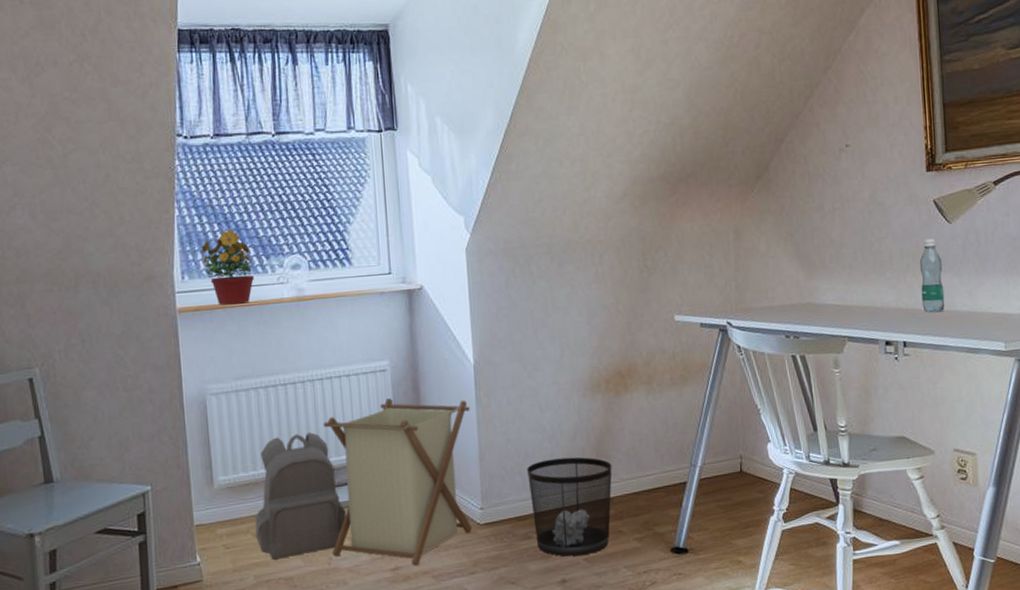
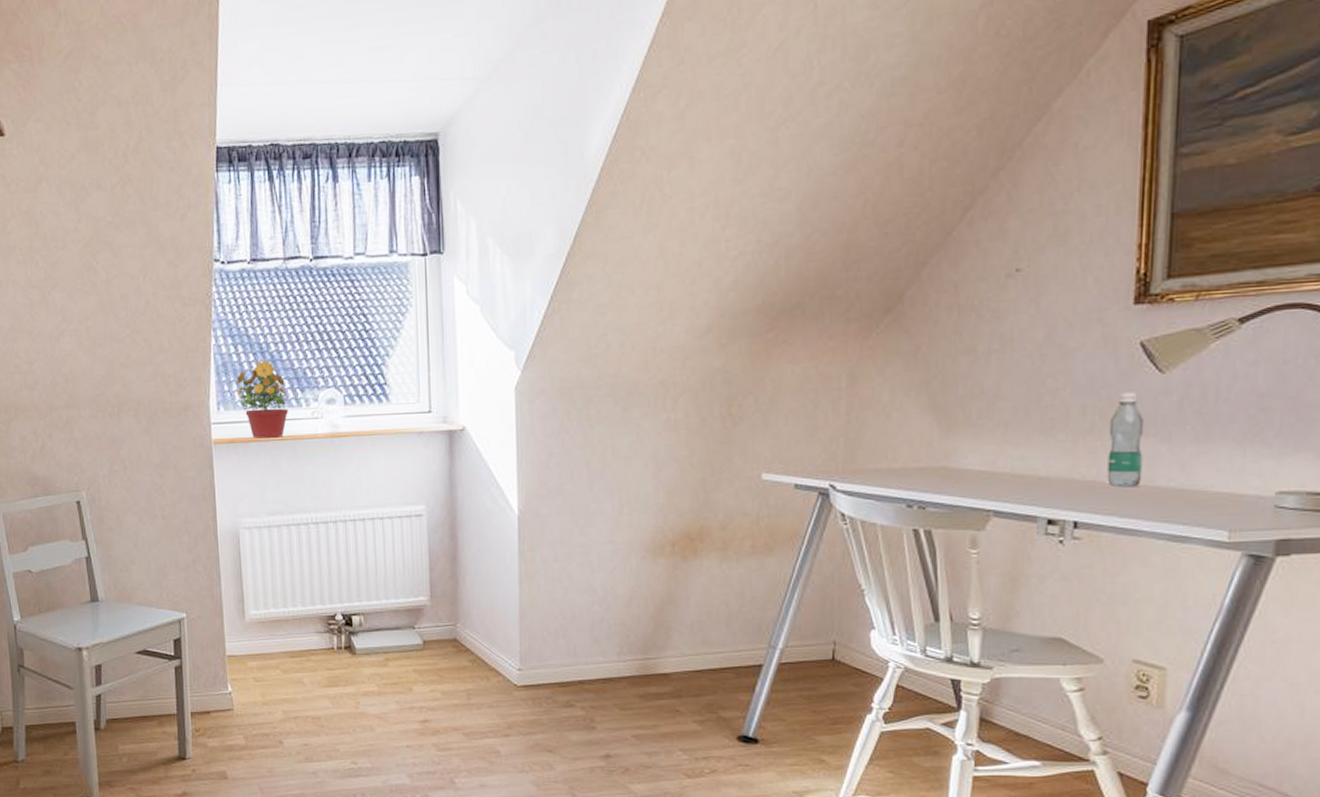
backpack: present [255,432,346,560] -> none [284,574,375,698]
laundry basket: present [323,398,472,566] -> none [354,545,511,721]
waste bin: present [526,457,612,557] -> none [571,624,672,731]

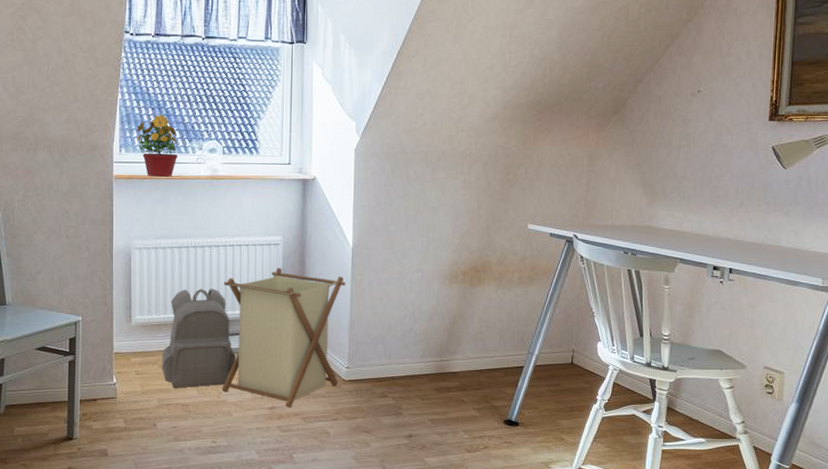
backpack: none [284,574,375,698] -> present [161,288,235,388]
laundry basket: none [354,545,511,721] -> present [222,268,345,408]
bottle: present [1107,392,1144,488] -> none [750,180,774,246]

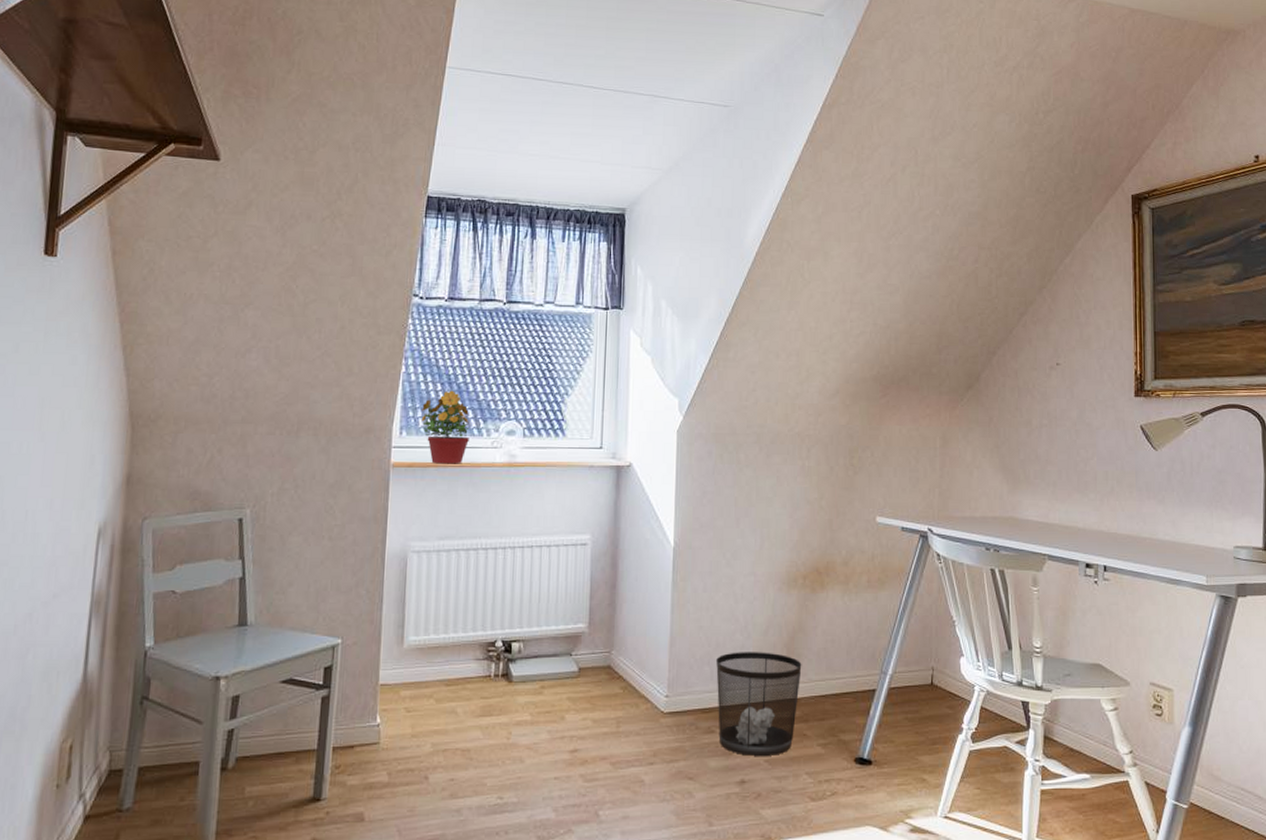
backpack: present [161,288,235,388] -> none [438,600,531,728]
laundry basket: present [222,268,345,408] -> none [512,573,665,750]
waste bin: none [388,333,461,416] -> present [715,652,802,756]

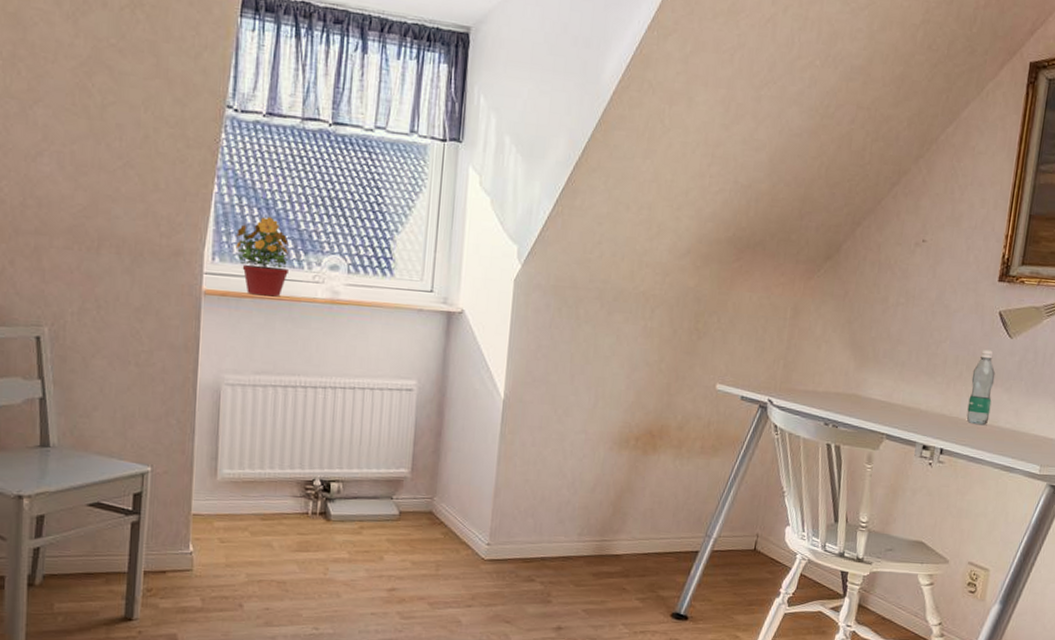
waste bin: present [715,652,802,756] -> none [538,506,627,606]
bottle: none [1123,463,1148,539] -> present [966,349,996,426]

